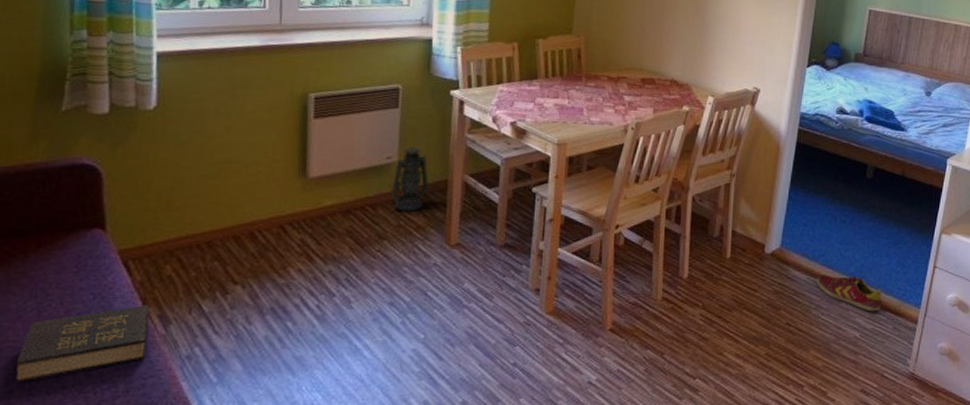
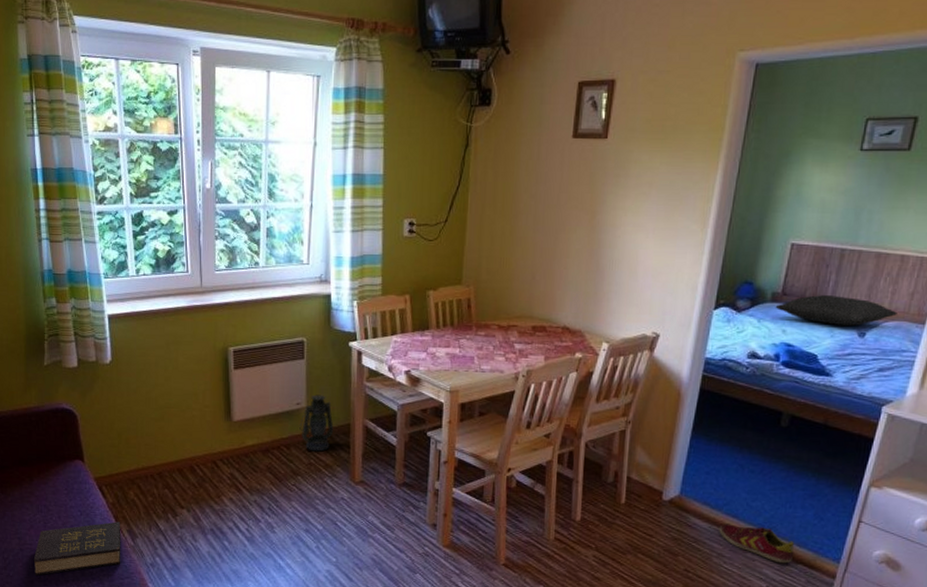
pillow: none [858,57,955,86] -> present [775,295,897,327]

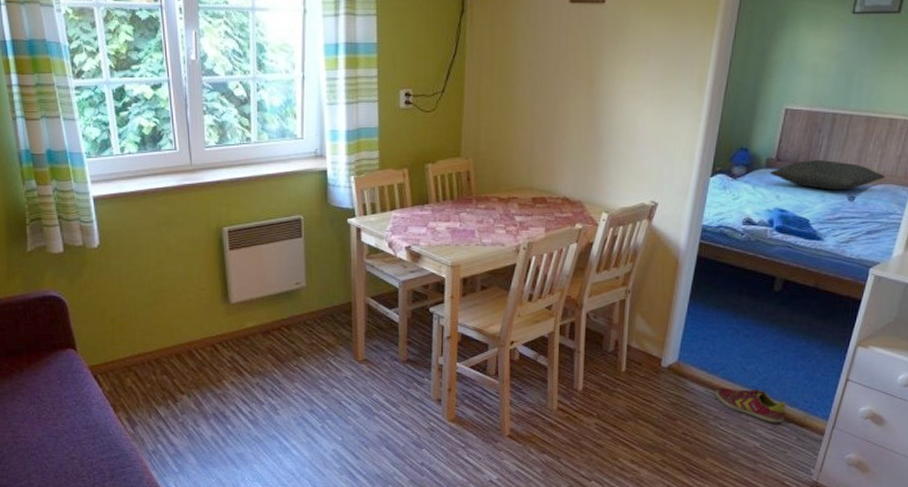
hardback book: present [33,521,121,576] -> none [29,410,122,468]
lantern: present [299,394,334,452] -> none [300,273,335,331]

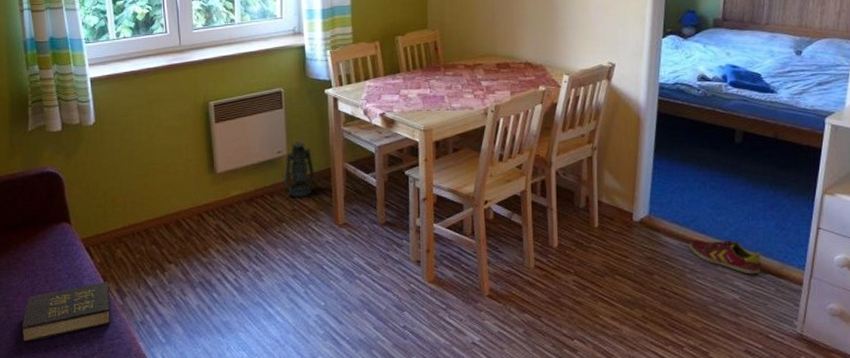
hardback book: none [29,410,122,468] -> present [21,282,111,343]
lantern: none [300,273,335,331] -> present [281,142,315,197]
pillow: present [769,160,885,191] -> none [717,18,828,46]

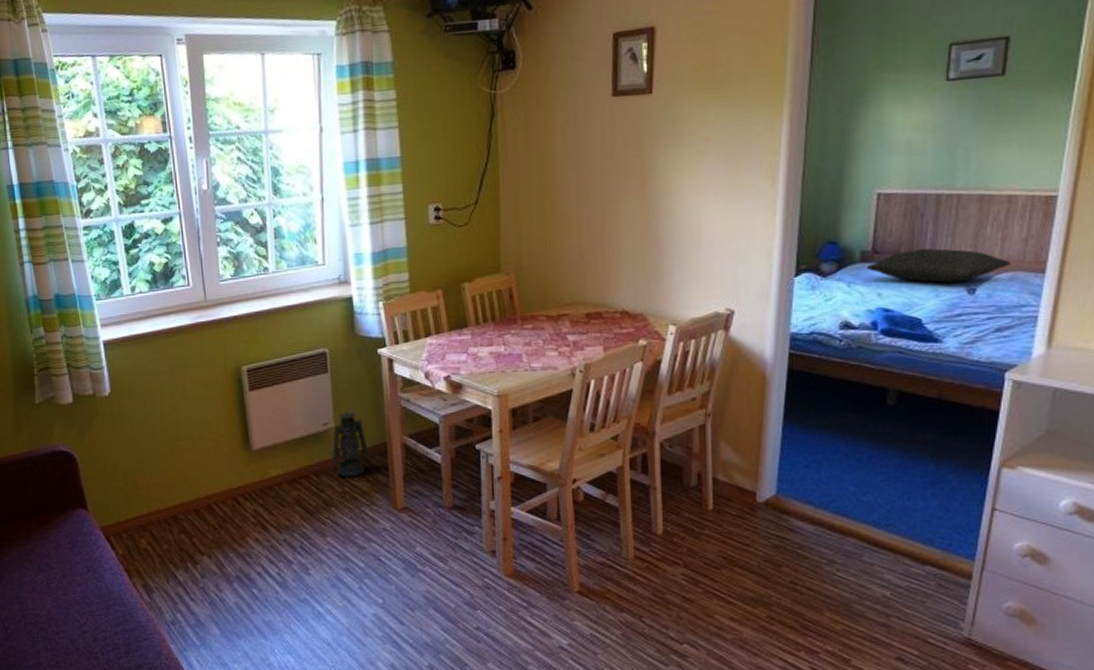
hardback book: present [21,282,111,343] -> none [38,576,138,645]
shoe: present [689,240,762,275] -> none [827,524,919,566]
pillow: none [717,18,828,46] -> present [866,248,1011,284]

